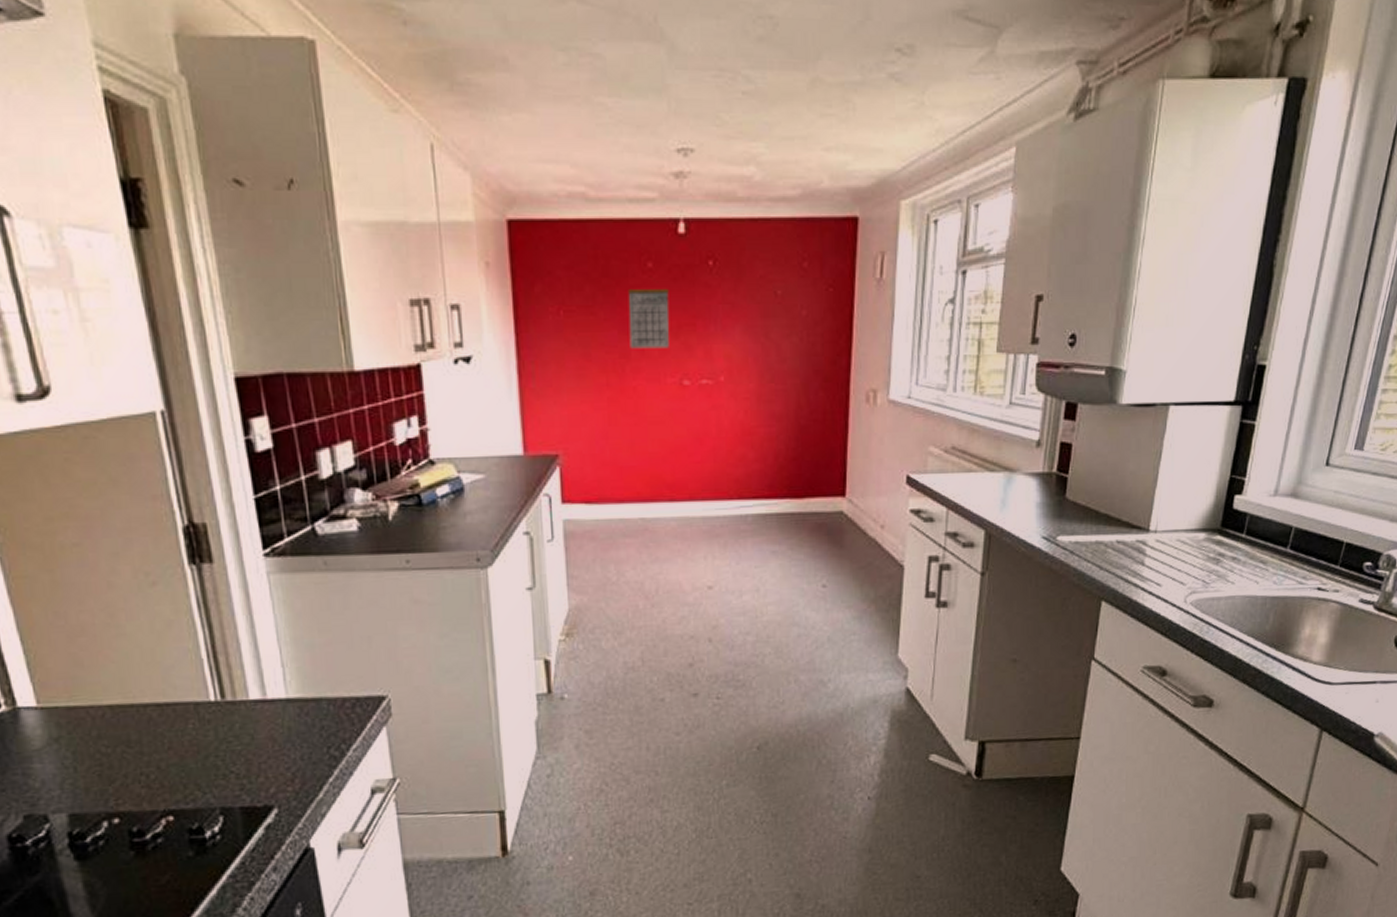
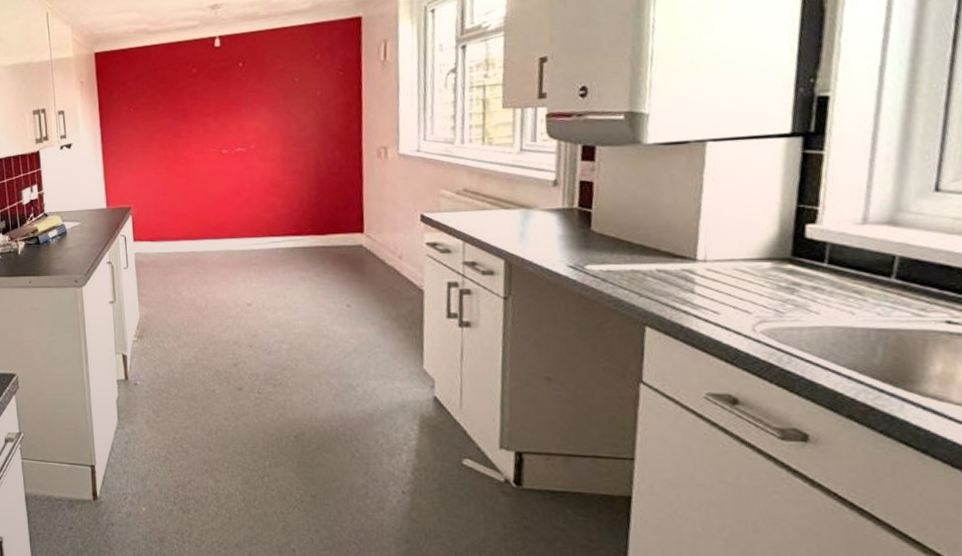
calendar: present [627,288,670,349] -> none [178,85,211,130]

